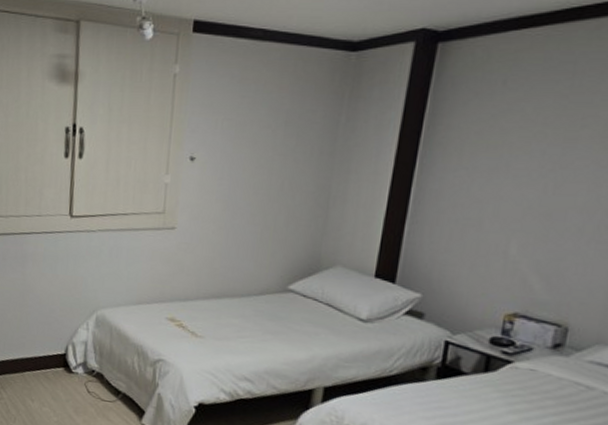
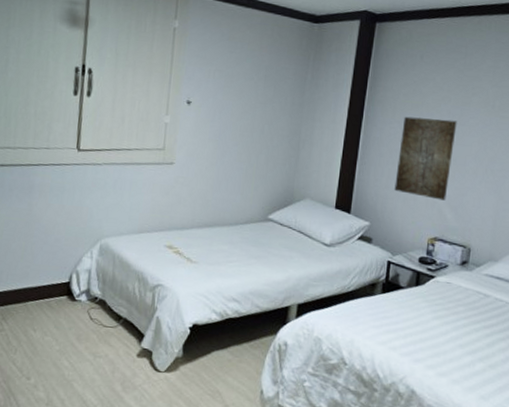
wall art: none [458,161,556,267] -> present [394,116,457,201]

